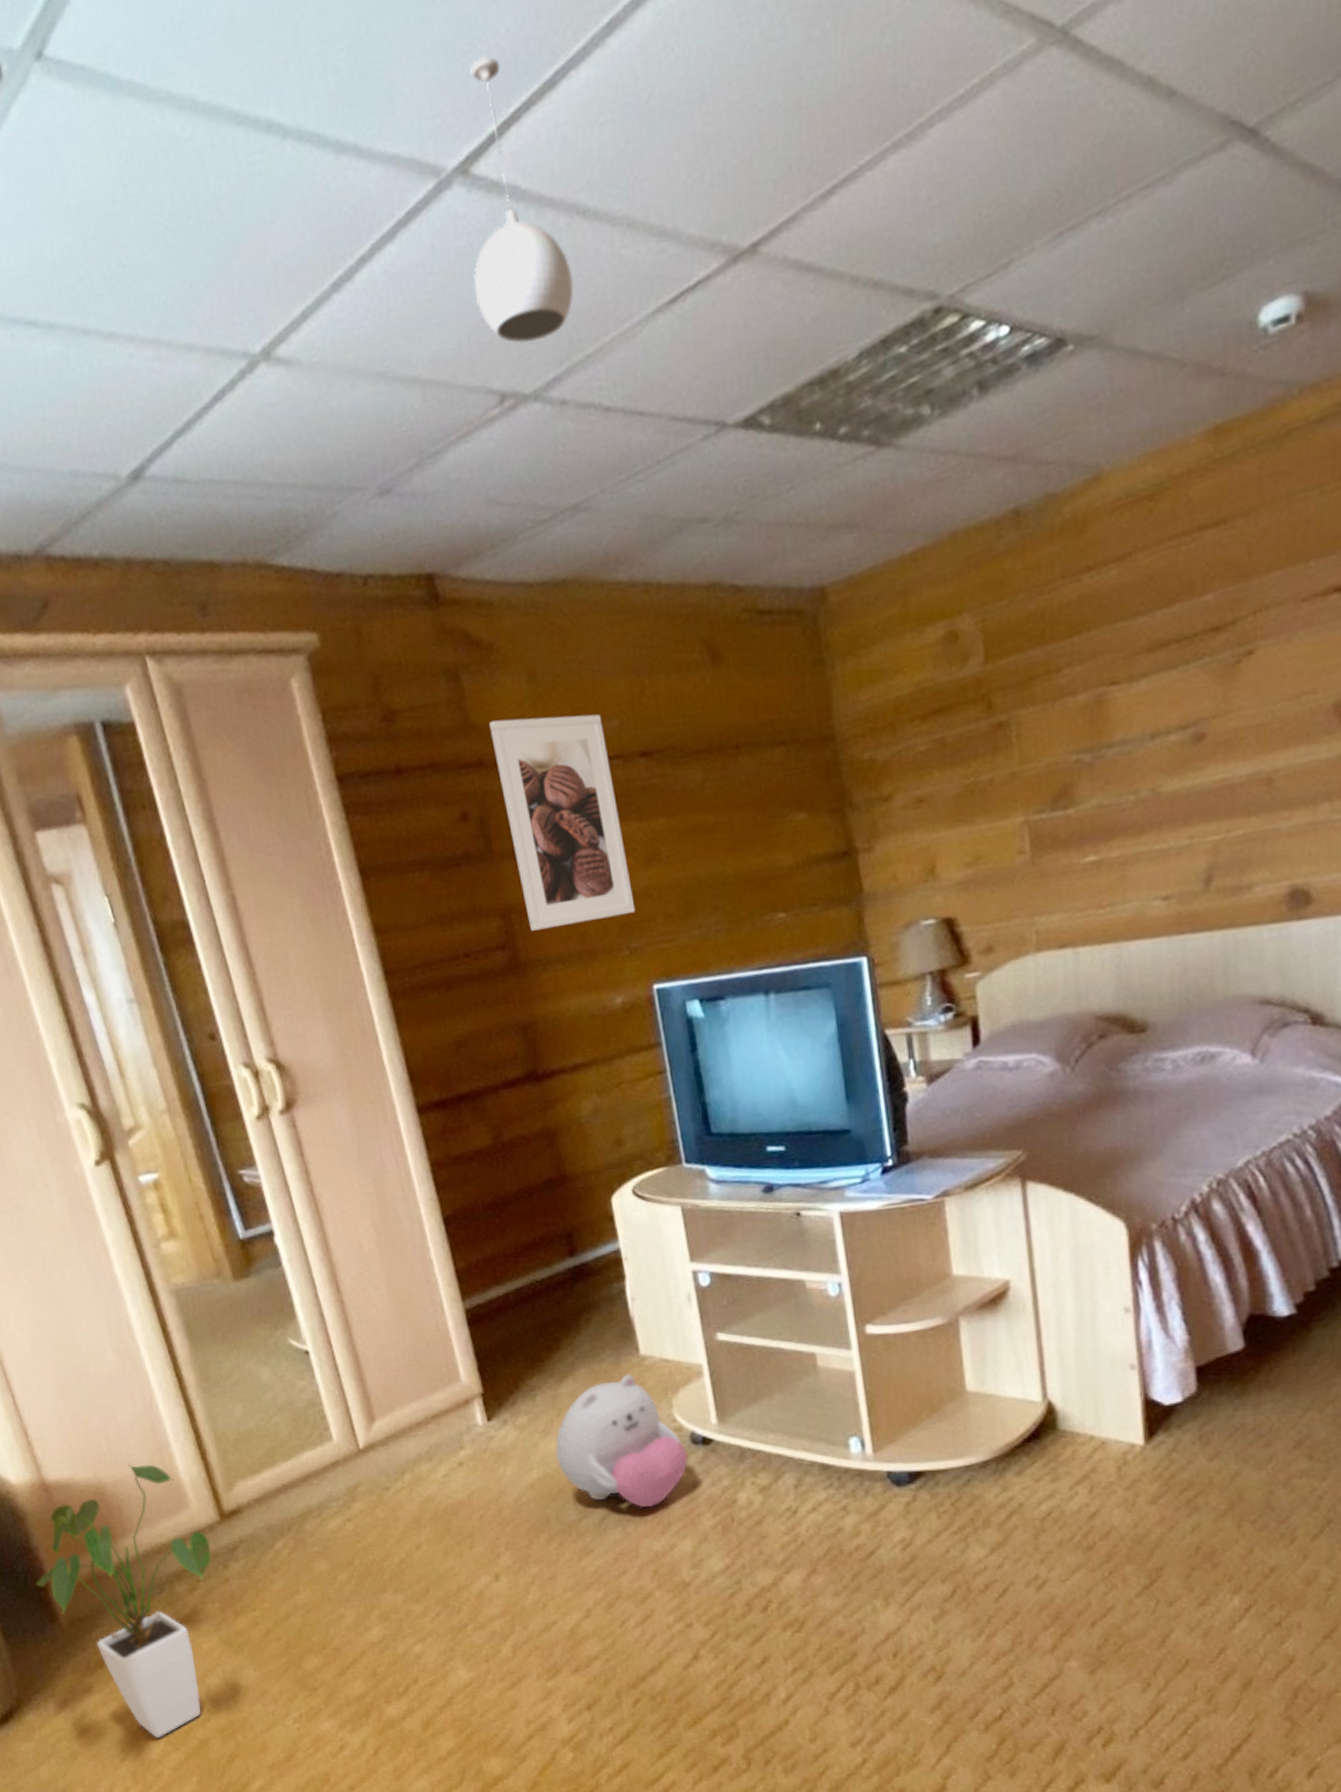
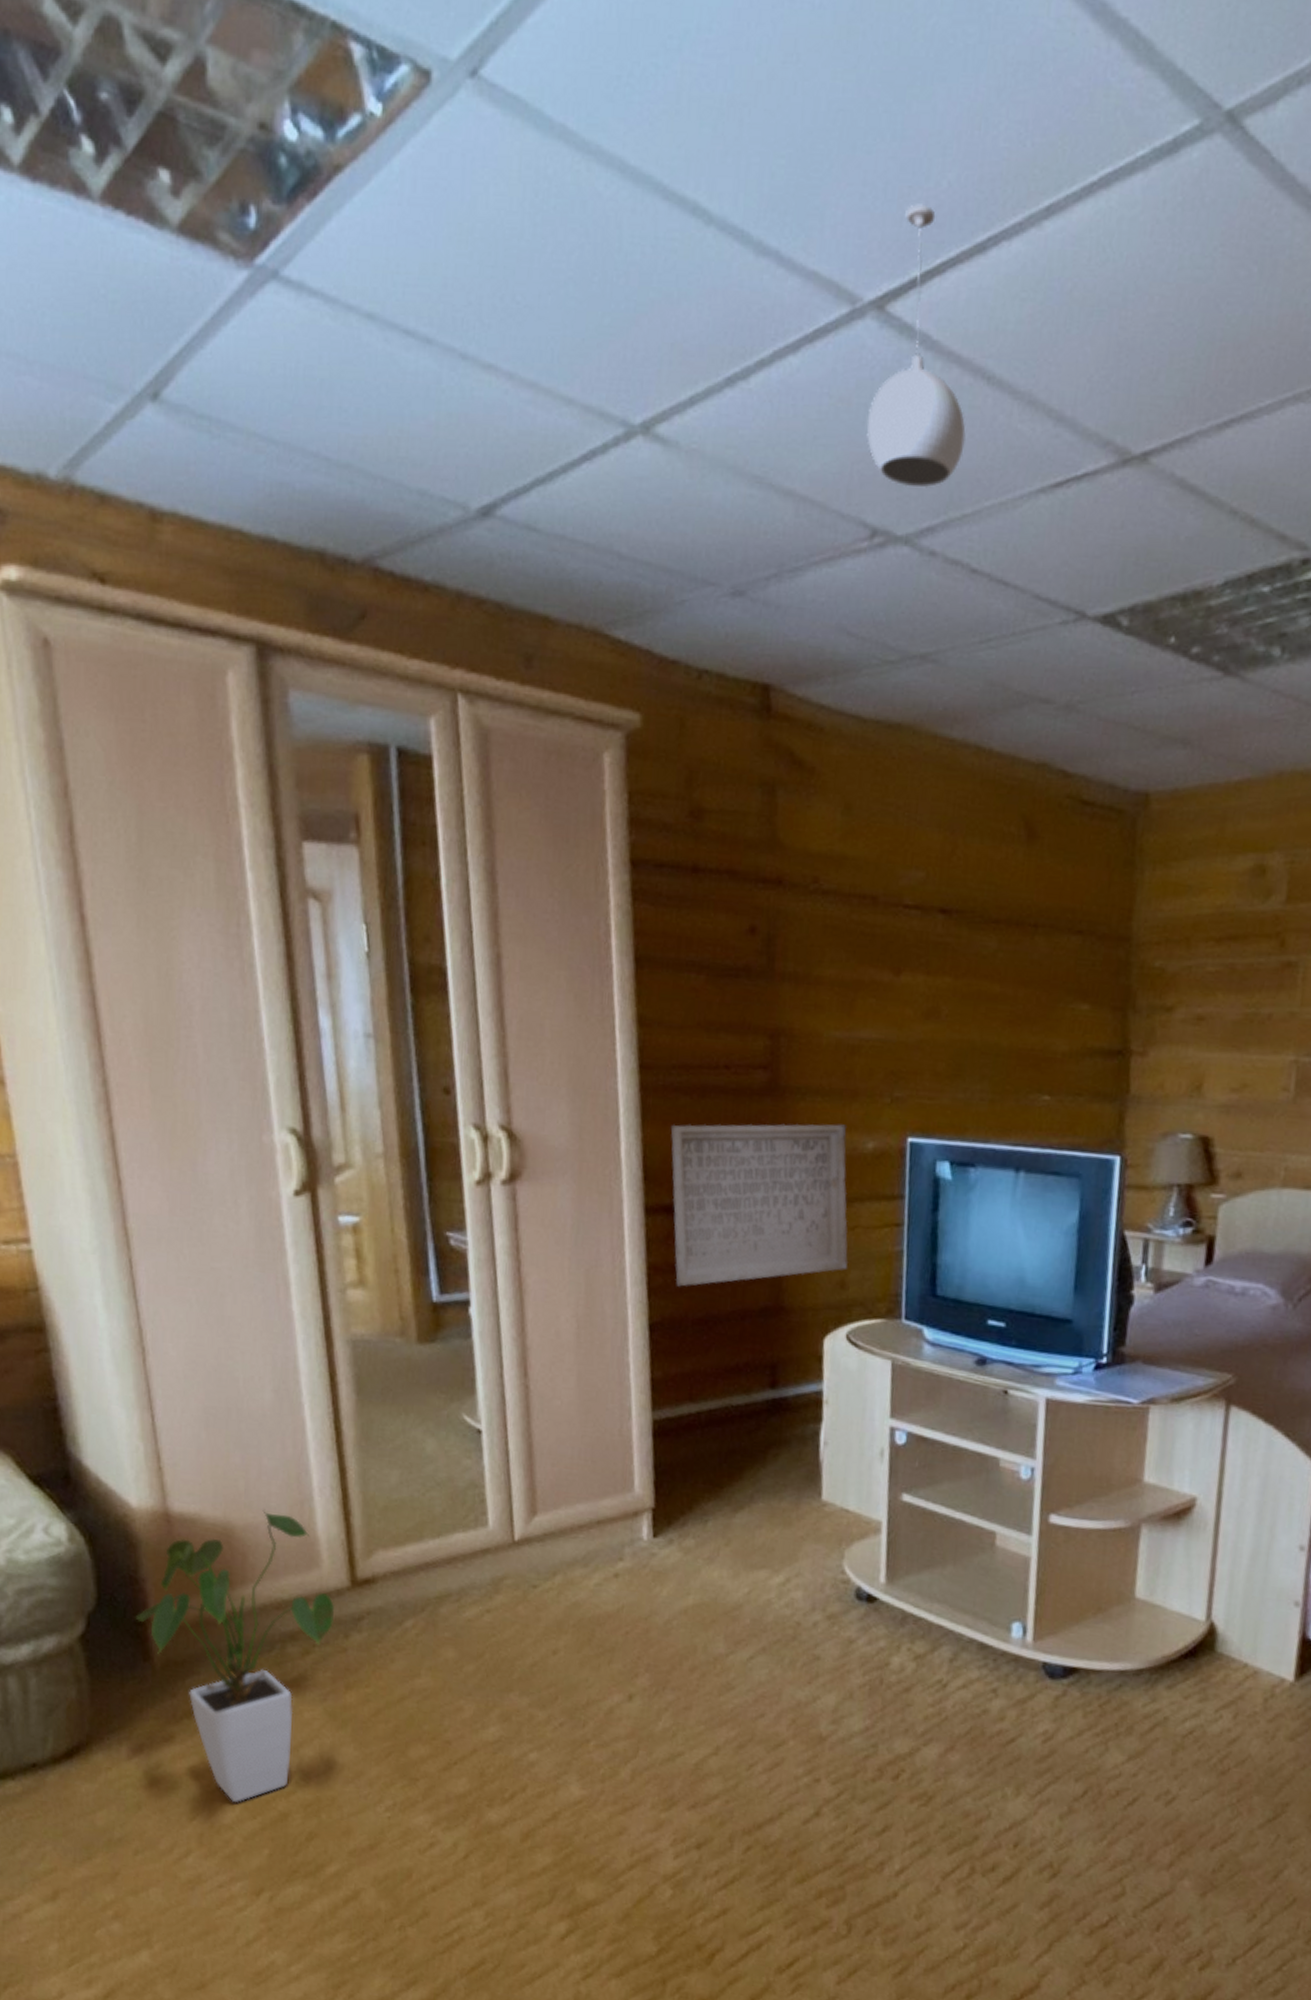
stone plaque: none [425,986,620,1177] -> present [670,1123,848,1287]
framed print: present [489,714,636,931] -> none [795,842,909,1063]
plush toy: present [555,1374,688,1508] -> none [716,1517,850,1656]

